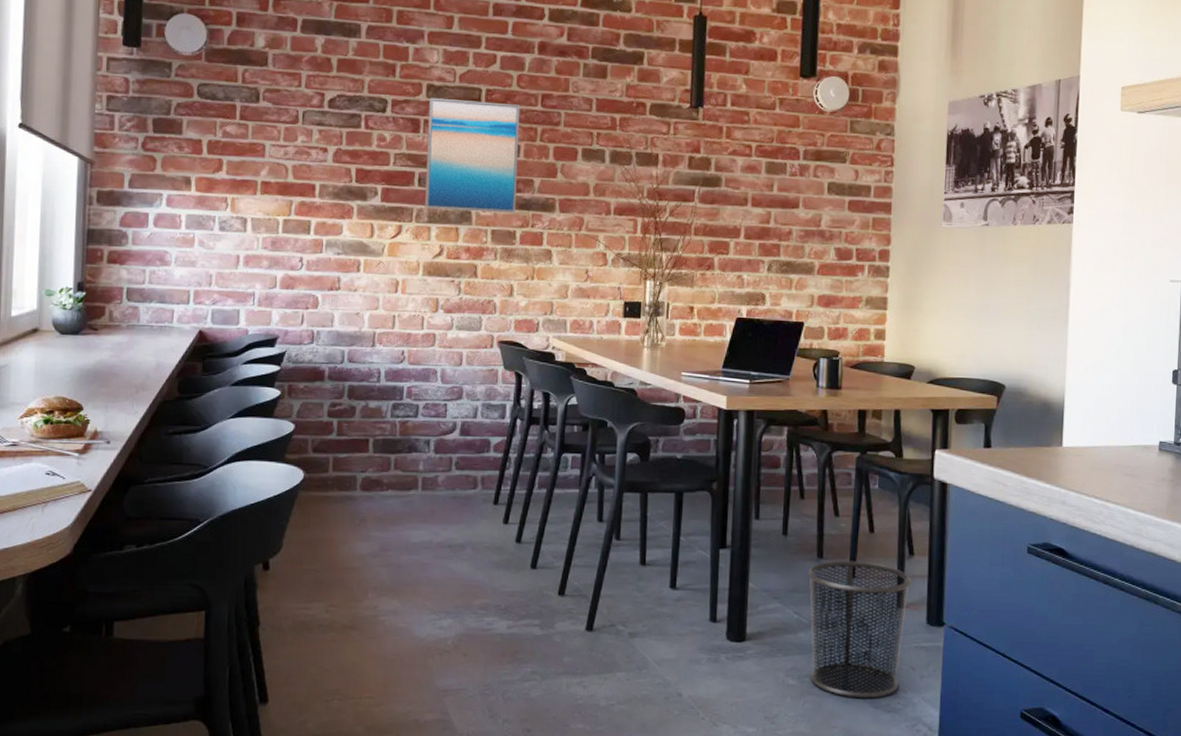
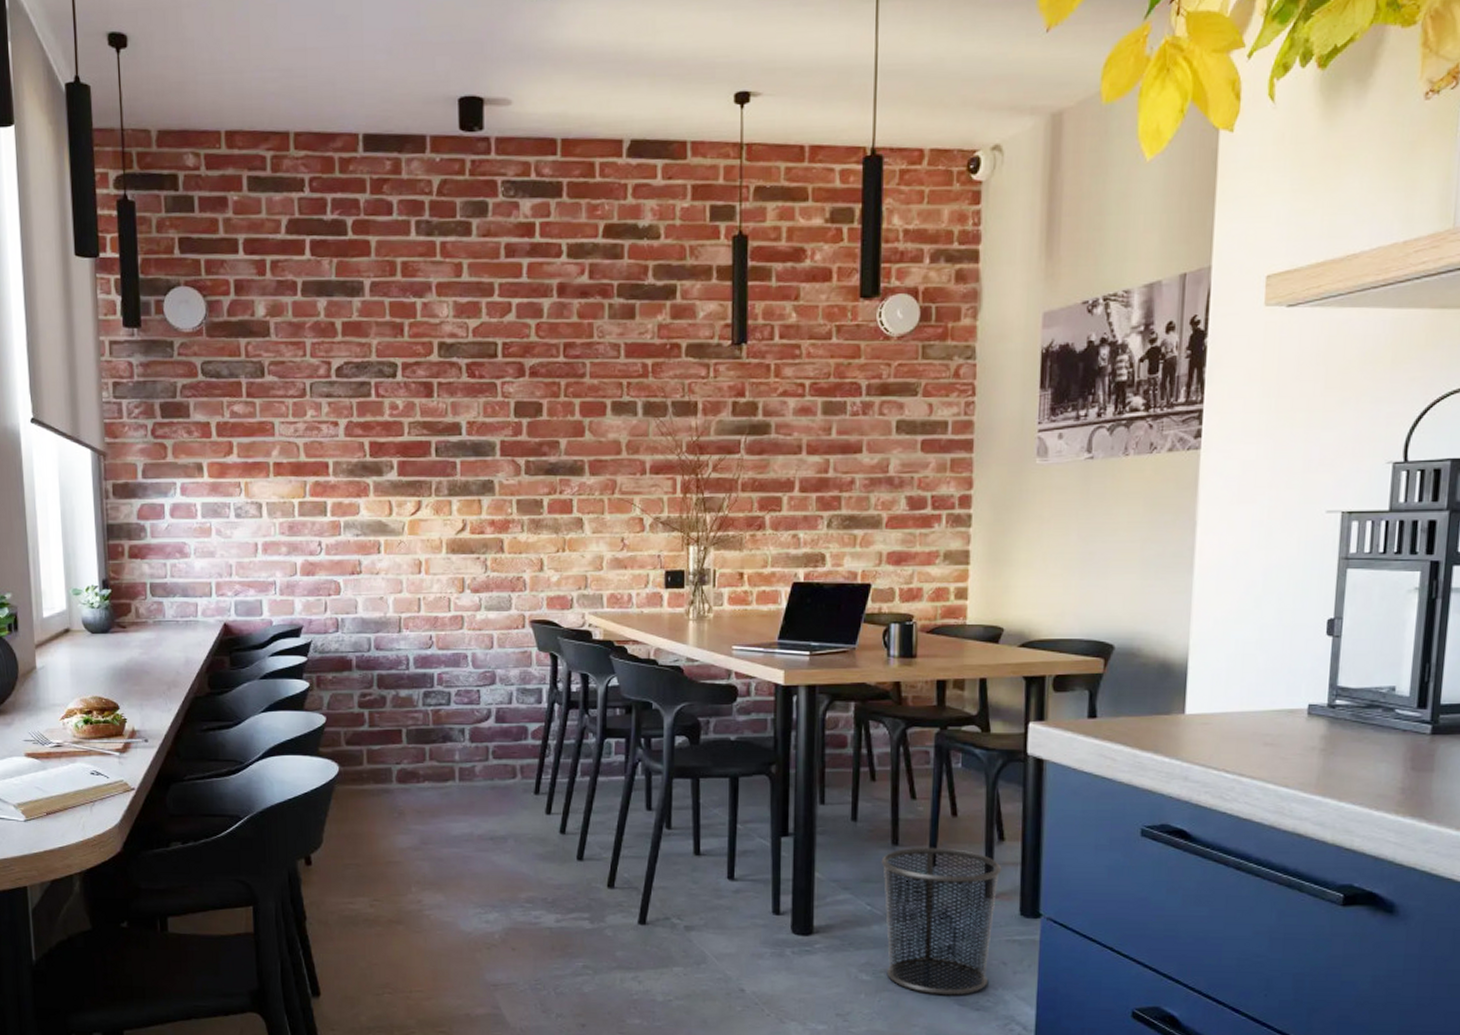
wall art: present [425,97,521,214] -> none [442,356,542,481]

